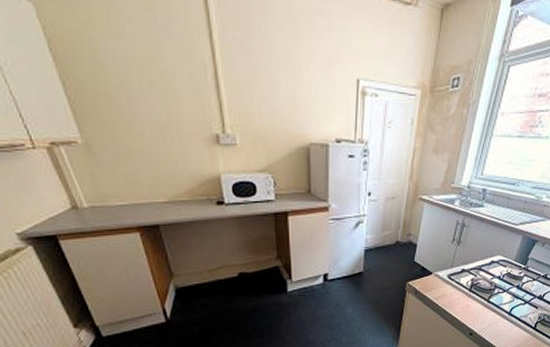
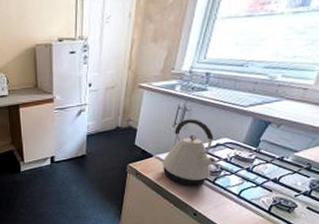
kettle: none [440,235,491,305] -> present [162,119,217,186]

